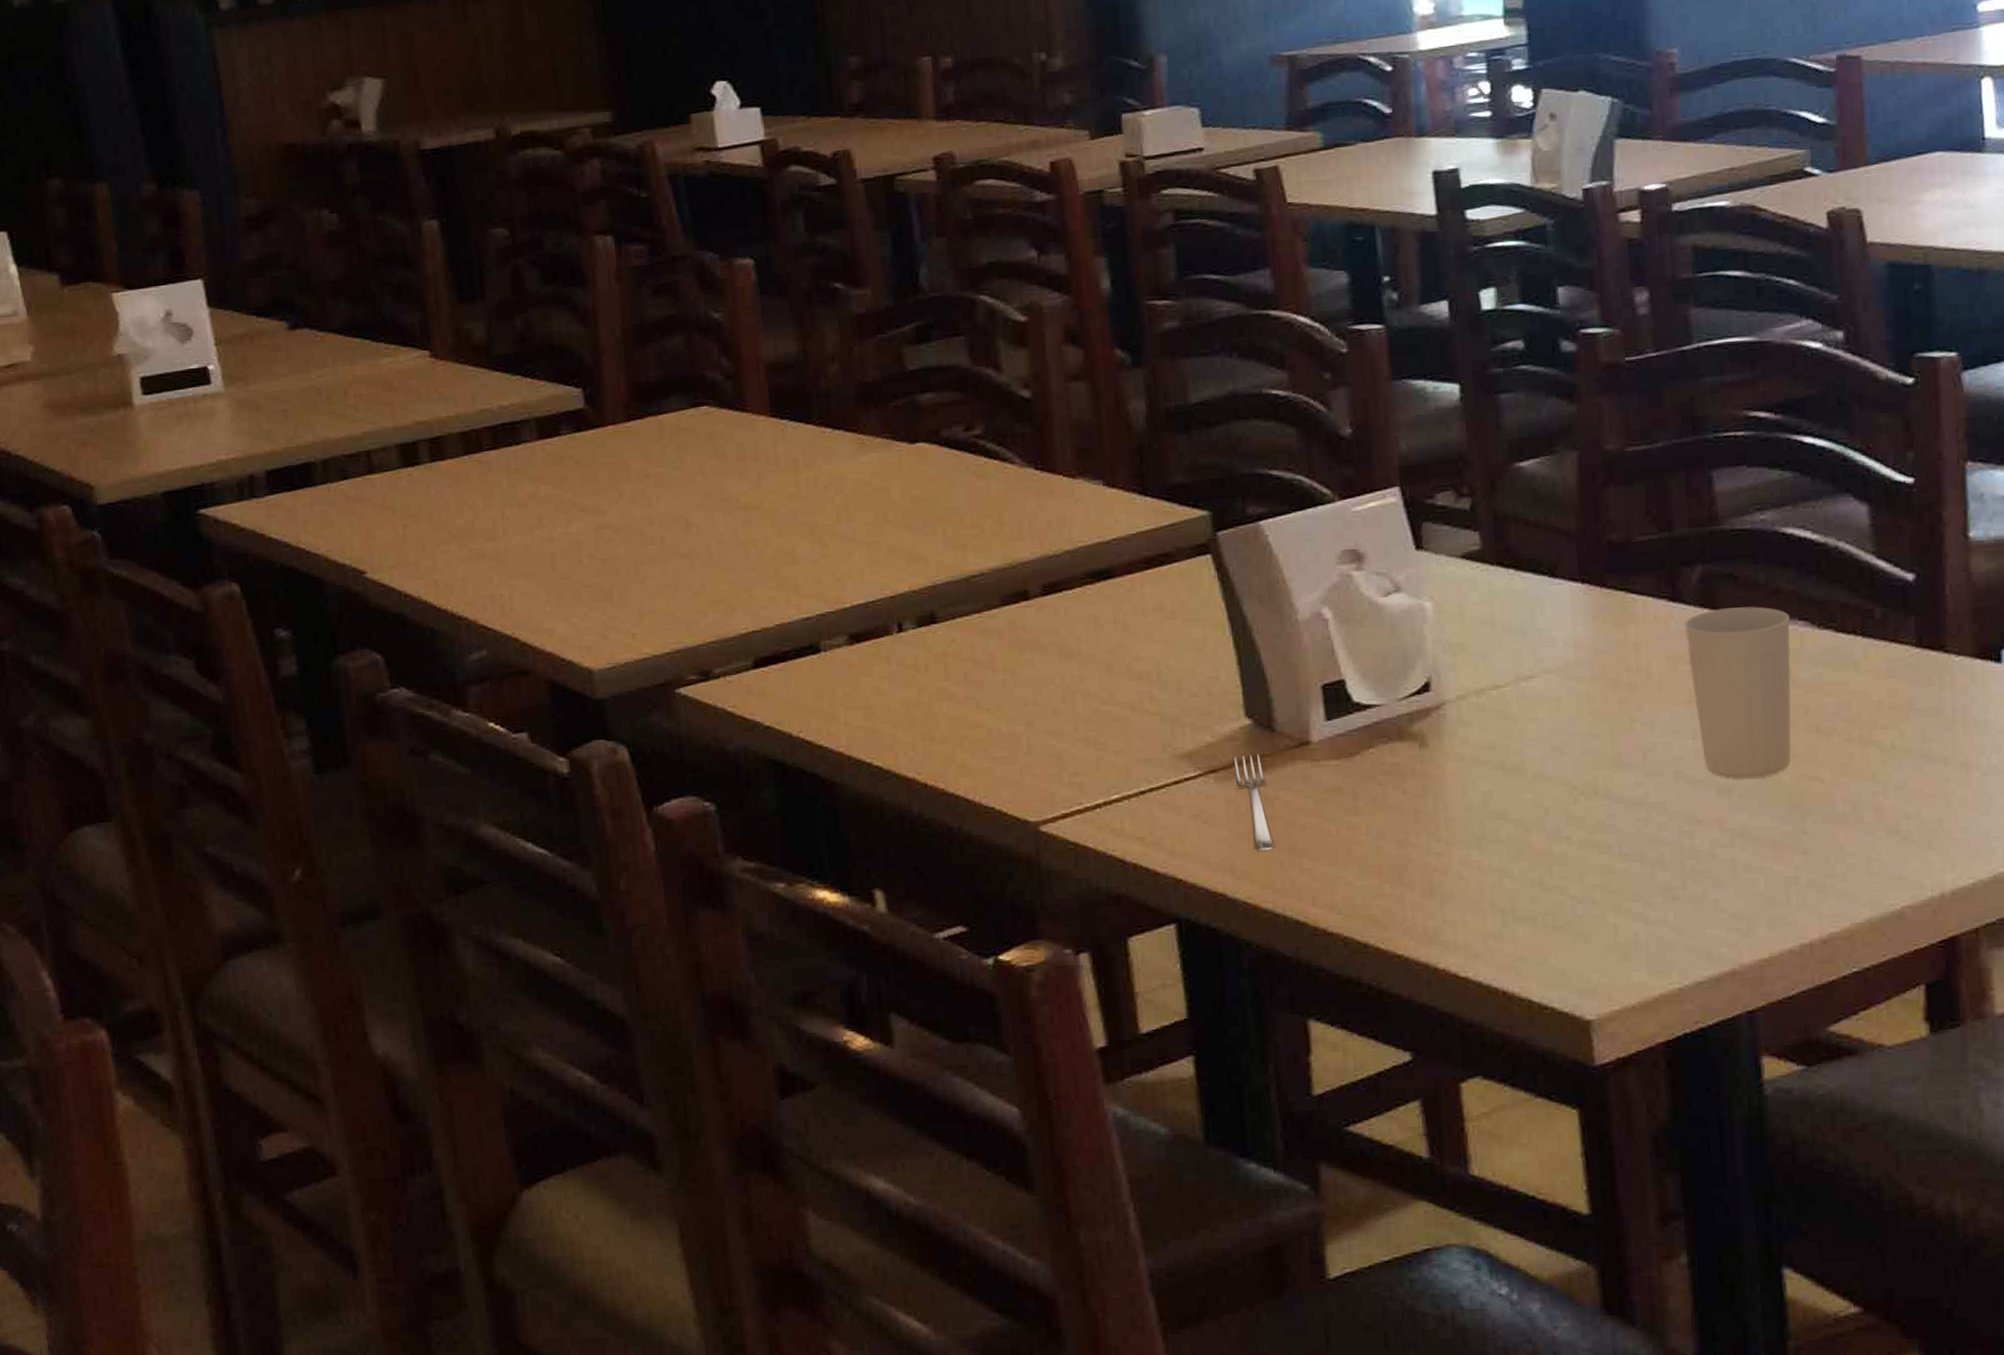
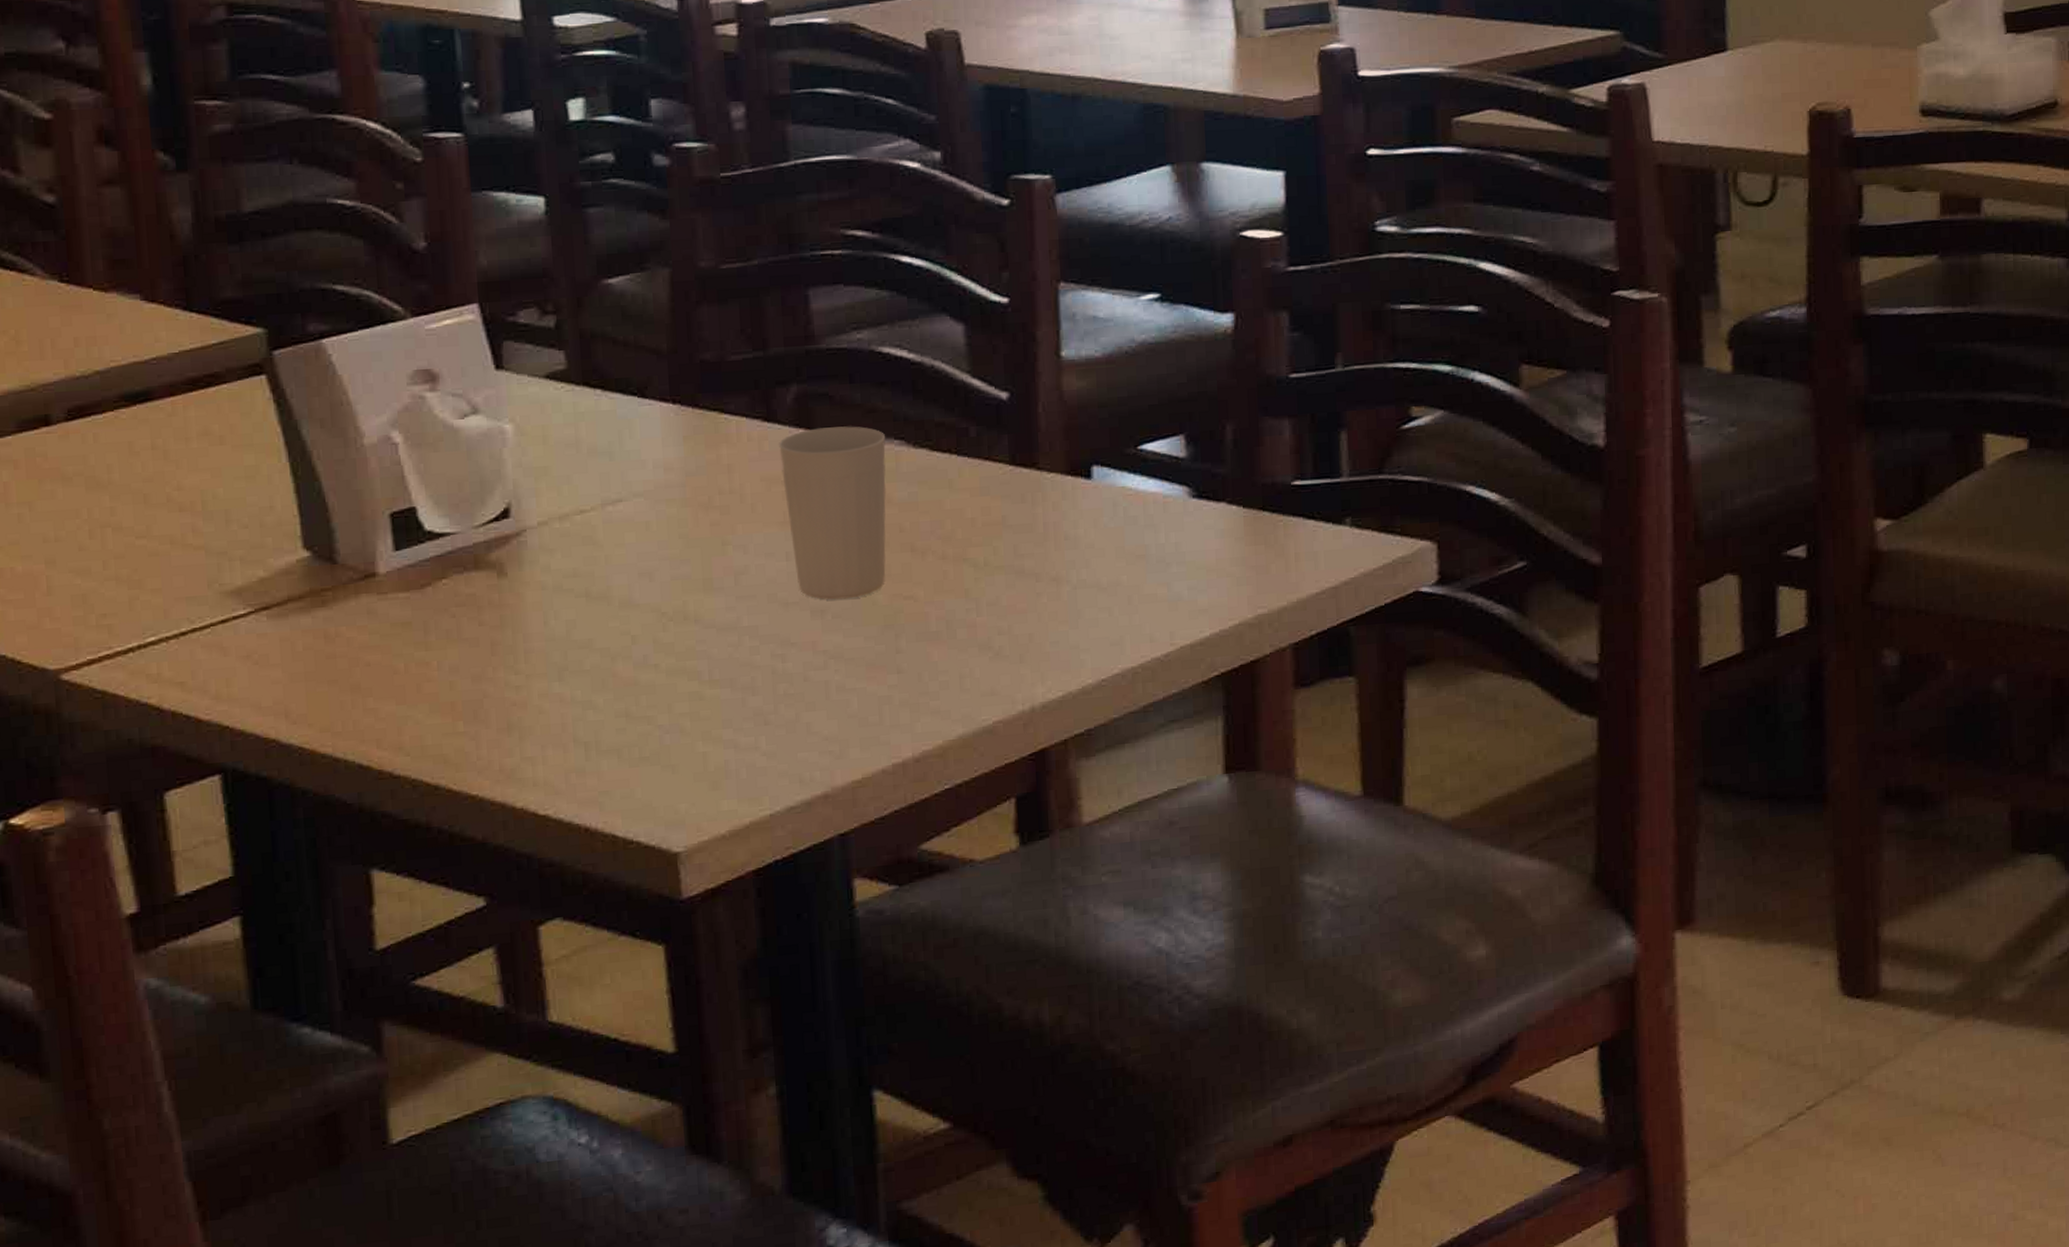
fork: present [1234,753,1277,852] -> none [290,587,337,693]

